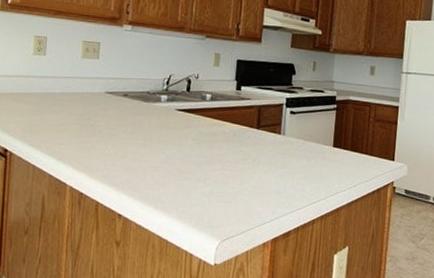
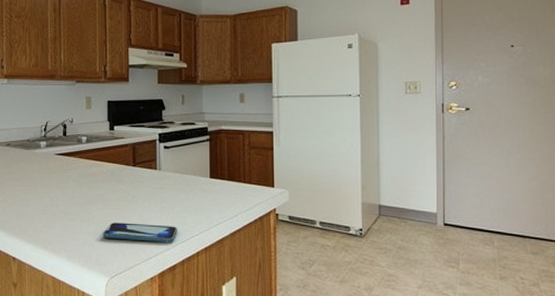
smartphone: none [218,184,295,209] -> present [103,222,177,243]

